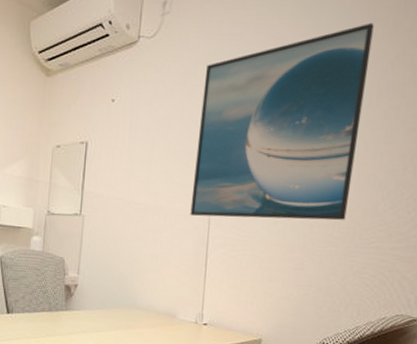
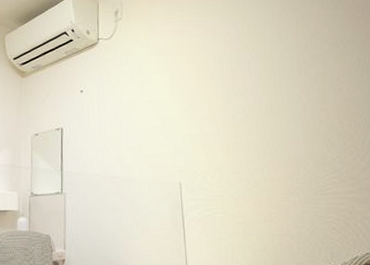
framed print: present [190,22,374,221] -> none [158,12,301,183]

